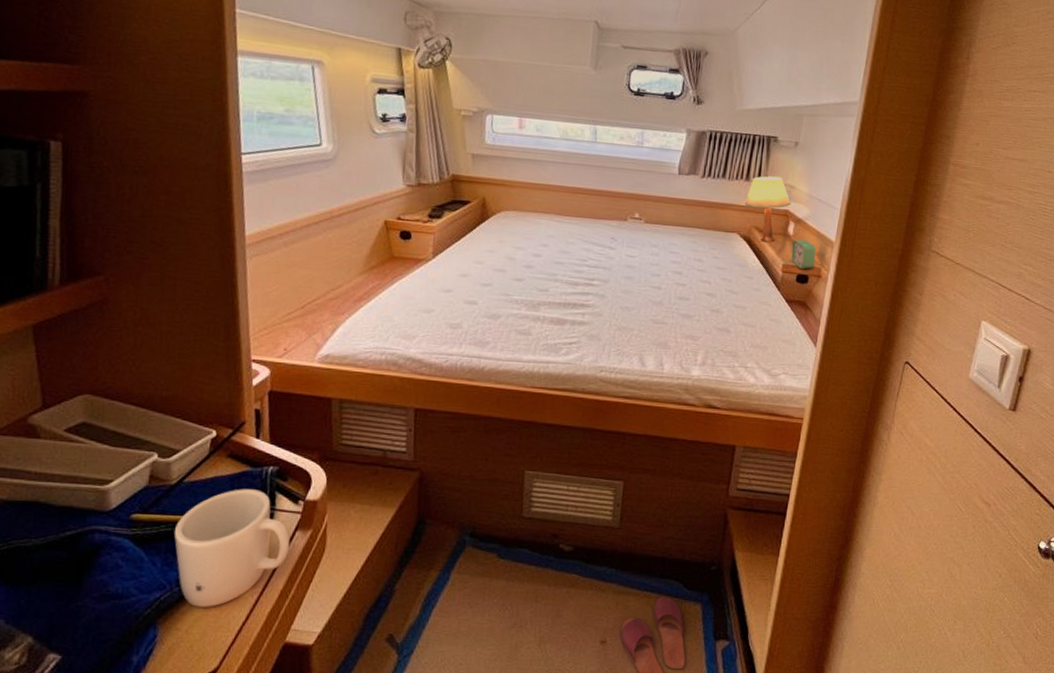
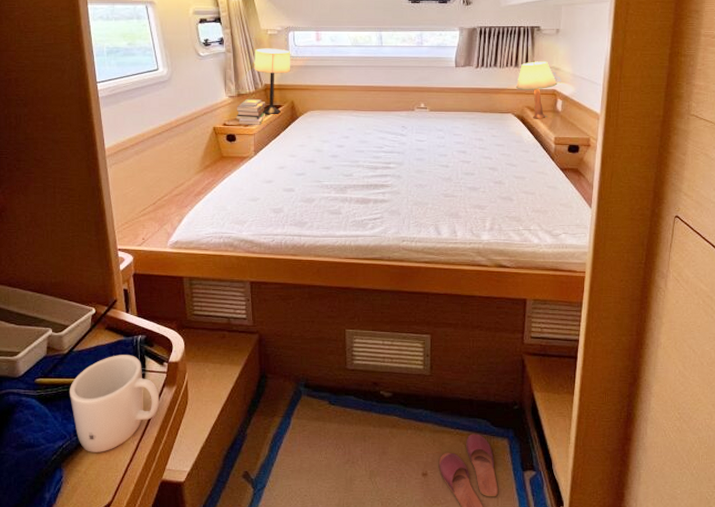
books: none [413,189,452,223] -> present [236,98,266,125]
table lamp: none [440,130,487,212] -> present [254,48,291,115]
alarm clock: present [791,240,816,270] -> none [562,115,584,141]

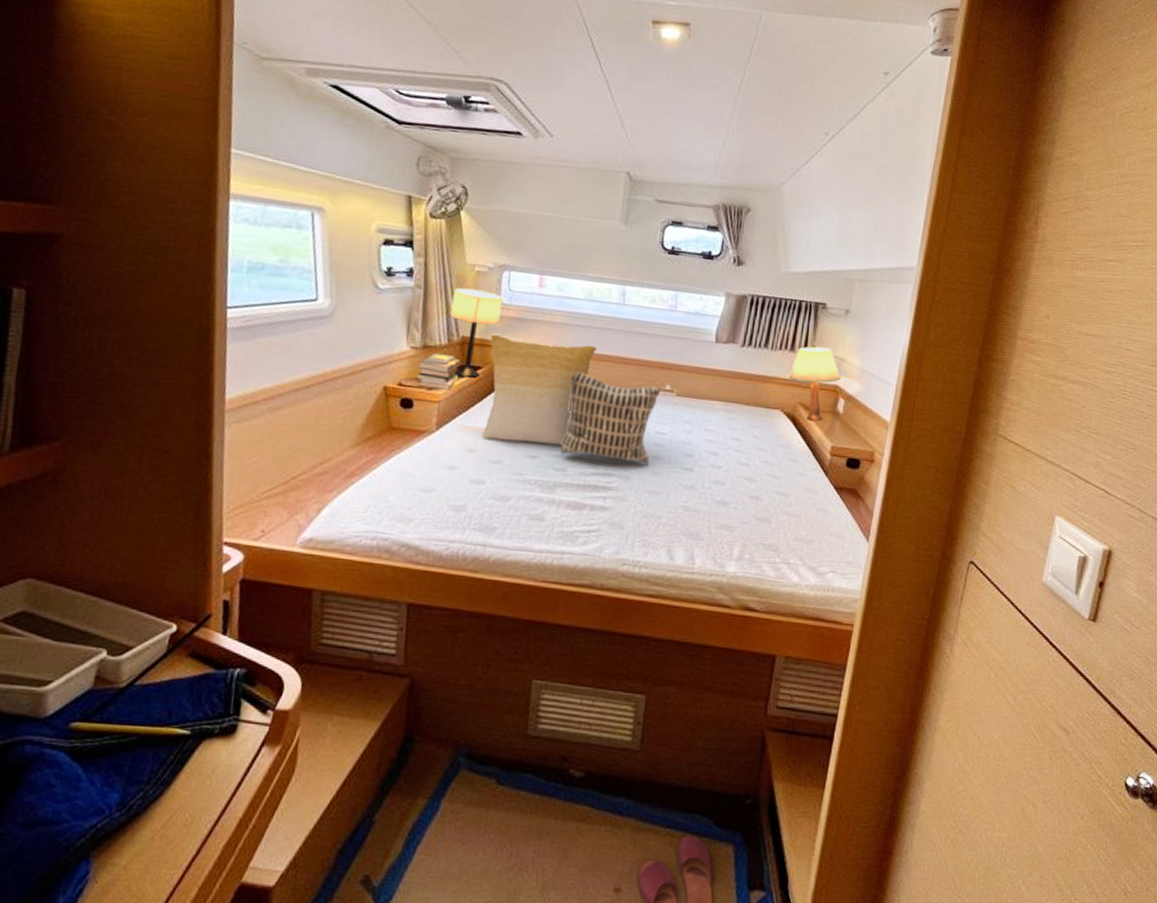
mug: present [69,355,160,452] -> none [118,694,255,838]
pillow: none [285,80,365,158] -> present [482,335,596,445]
cushion: none [346,101,417,166] -> present [560,371,661,466]

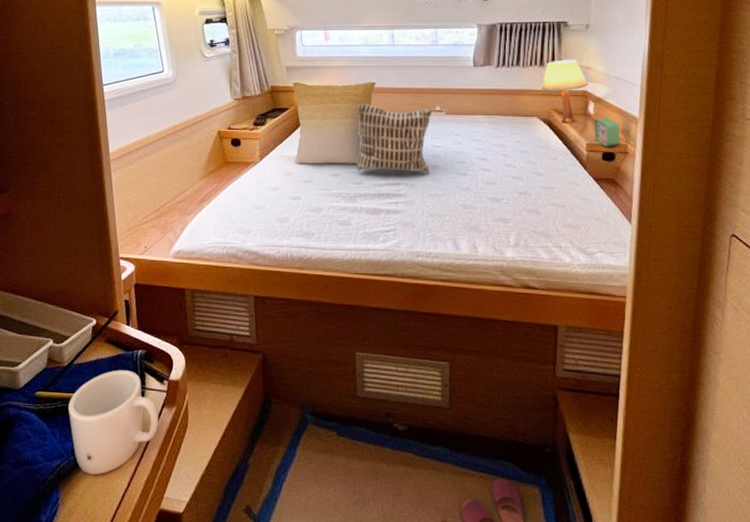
mug: none [118,694,255,838] -> present [68,370,159,475]
books: present [417,352,461,390] -> none [241,101,272,129]
table lamp: present [450,287,503,379] -> none [260,48,298,118]
alarm clock: none [840,419,869,453] -> present [594,119,620,147]

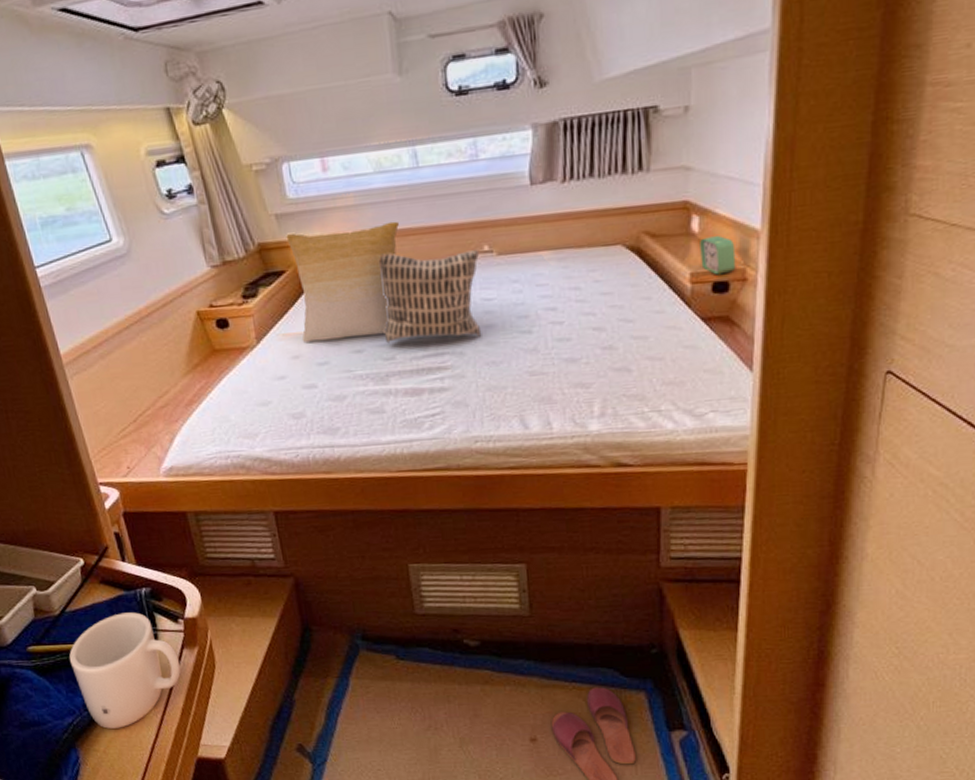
table lamp: present [541,58,589,123] -> none [625,159,691,250]

